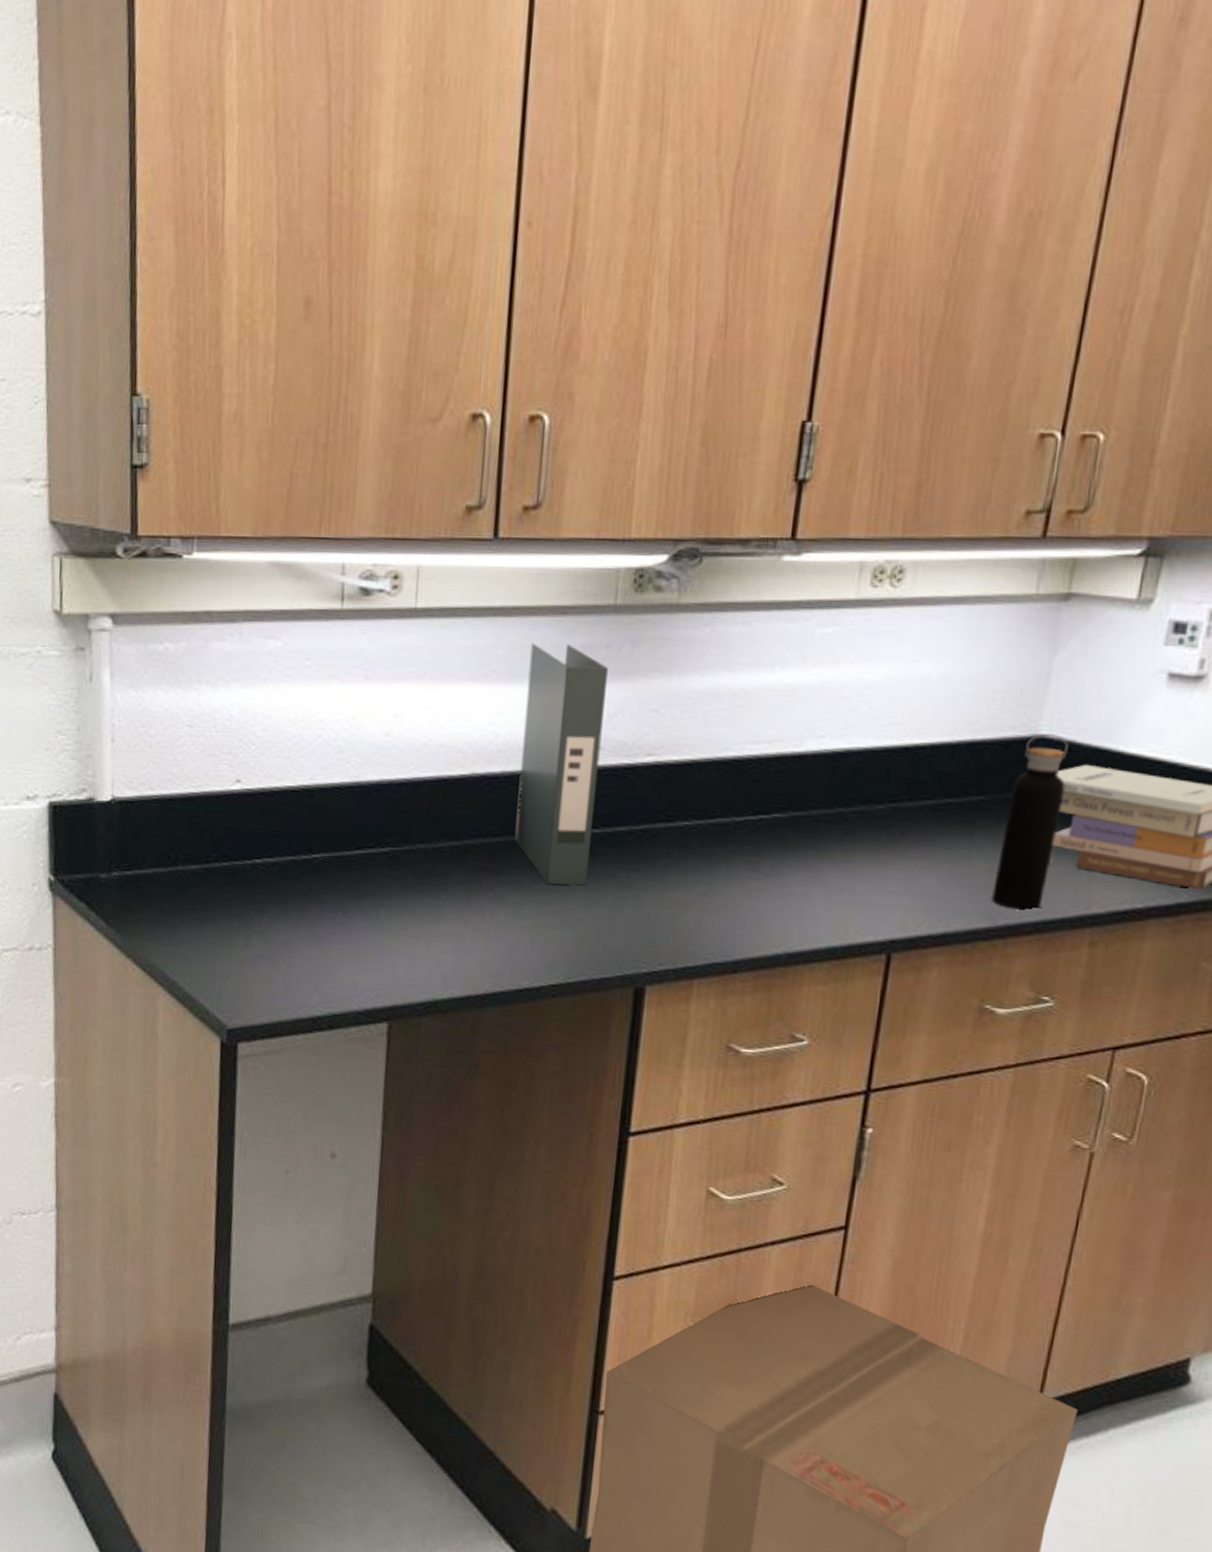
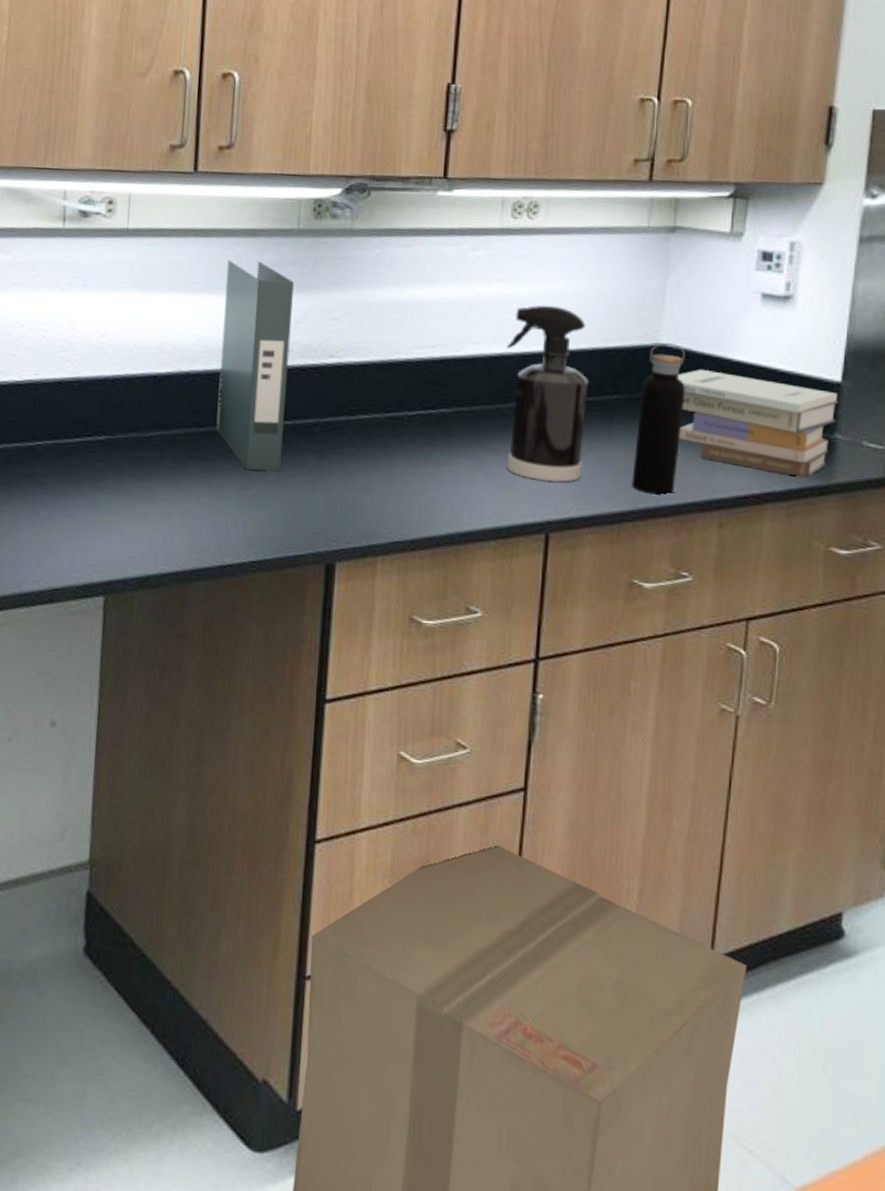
spray bottle: none [847,690,952,896] -> present [506,305,589,482]

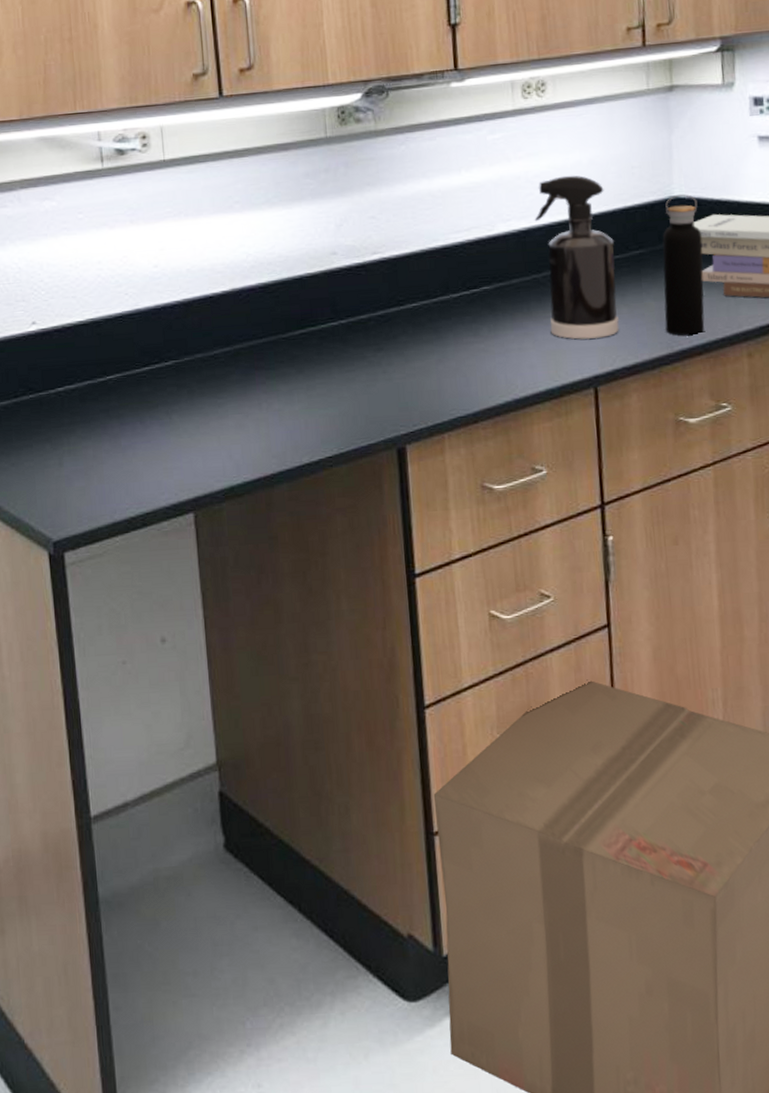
binder: present [216,259,294,472] -> none [263,173,342,373]

